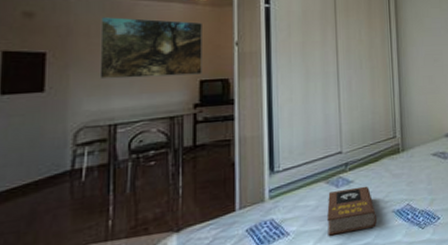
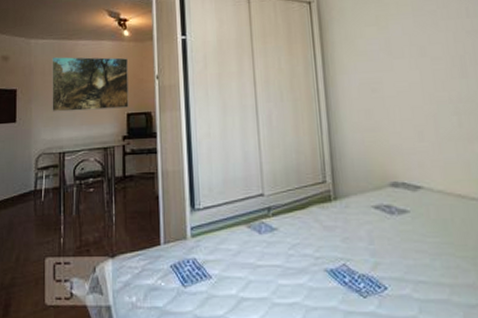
book: present [327,186,378,236] -> none [249,236,307,287]

